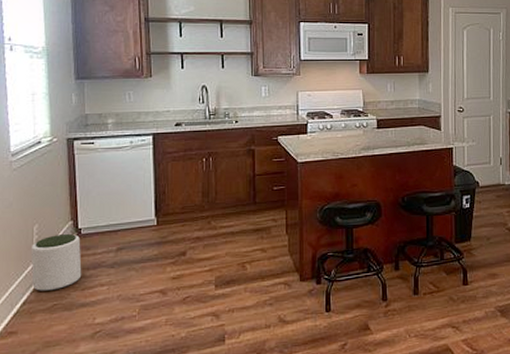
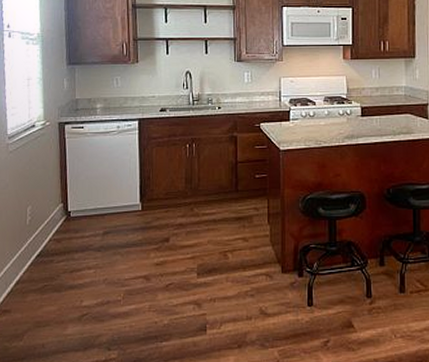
plant pot: present [30,234,82,291] -> none [24,217,71,271]

